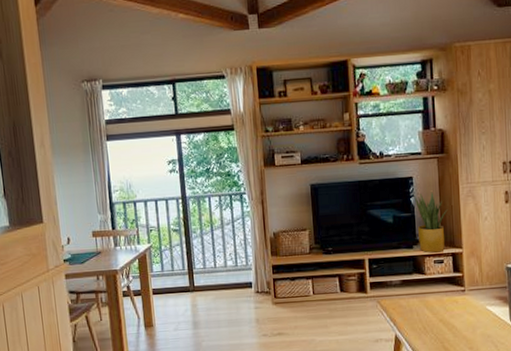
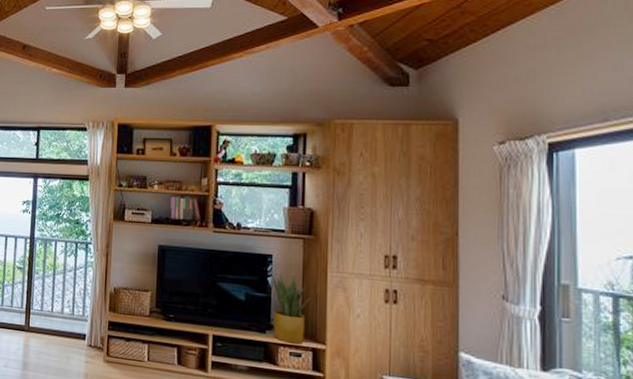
books: none [316,132,346,157] -> present [169,195,200,221]

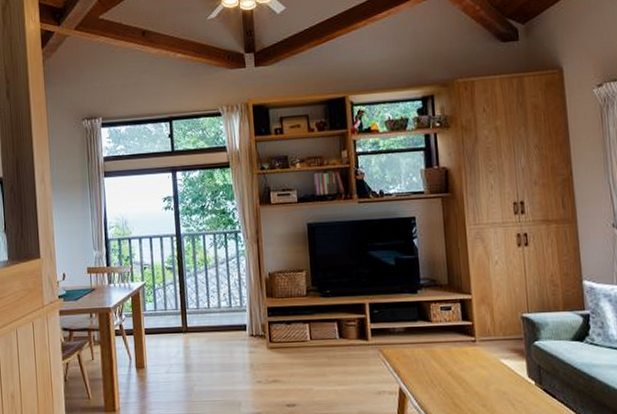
planter: present [272,274,311,344] -> none [417,233,454,299]

